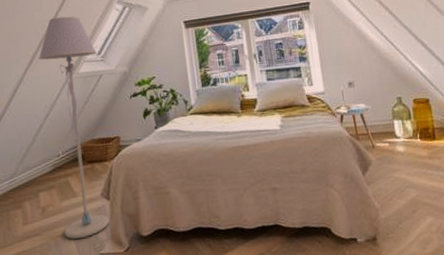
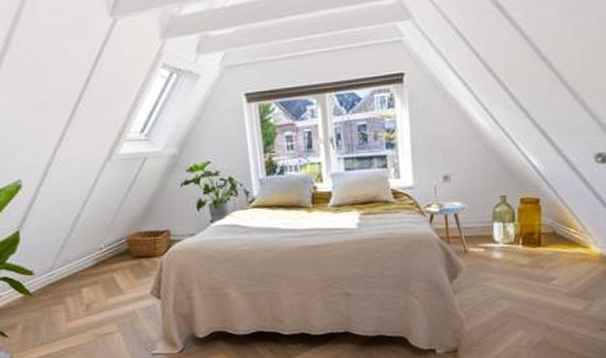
floor lamp: present [38,16,110,239] -> none [69,83,162,338]

